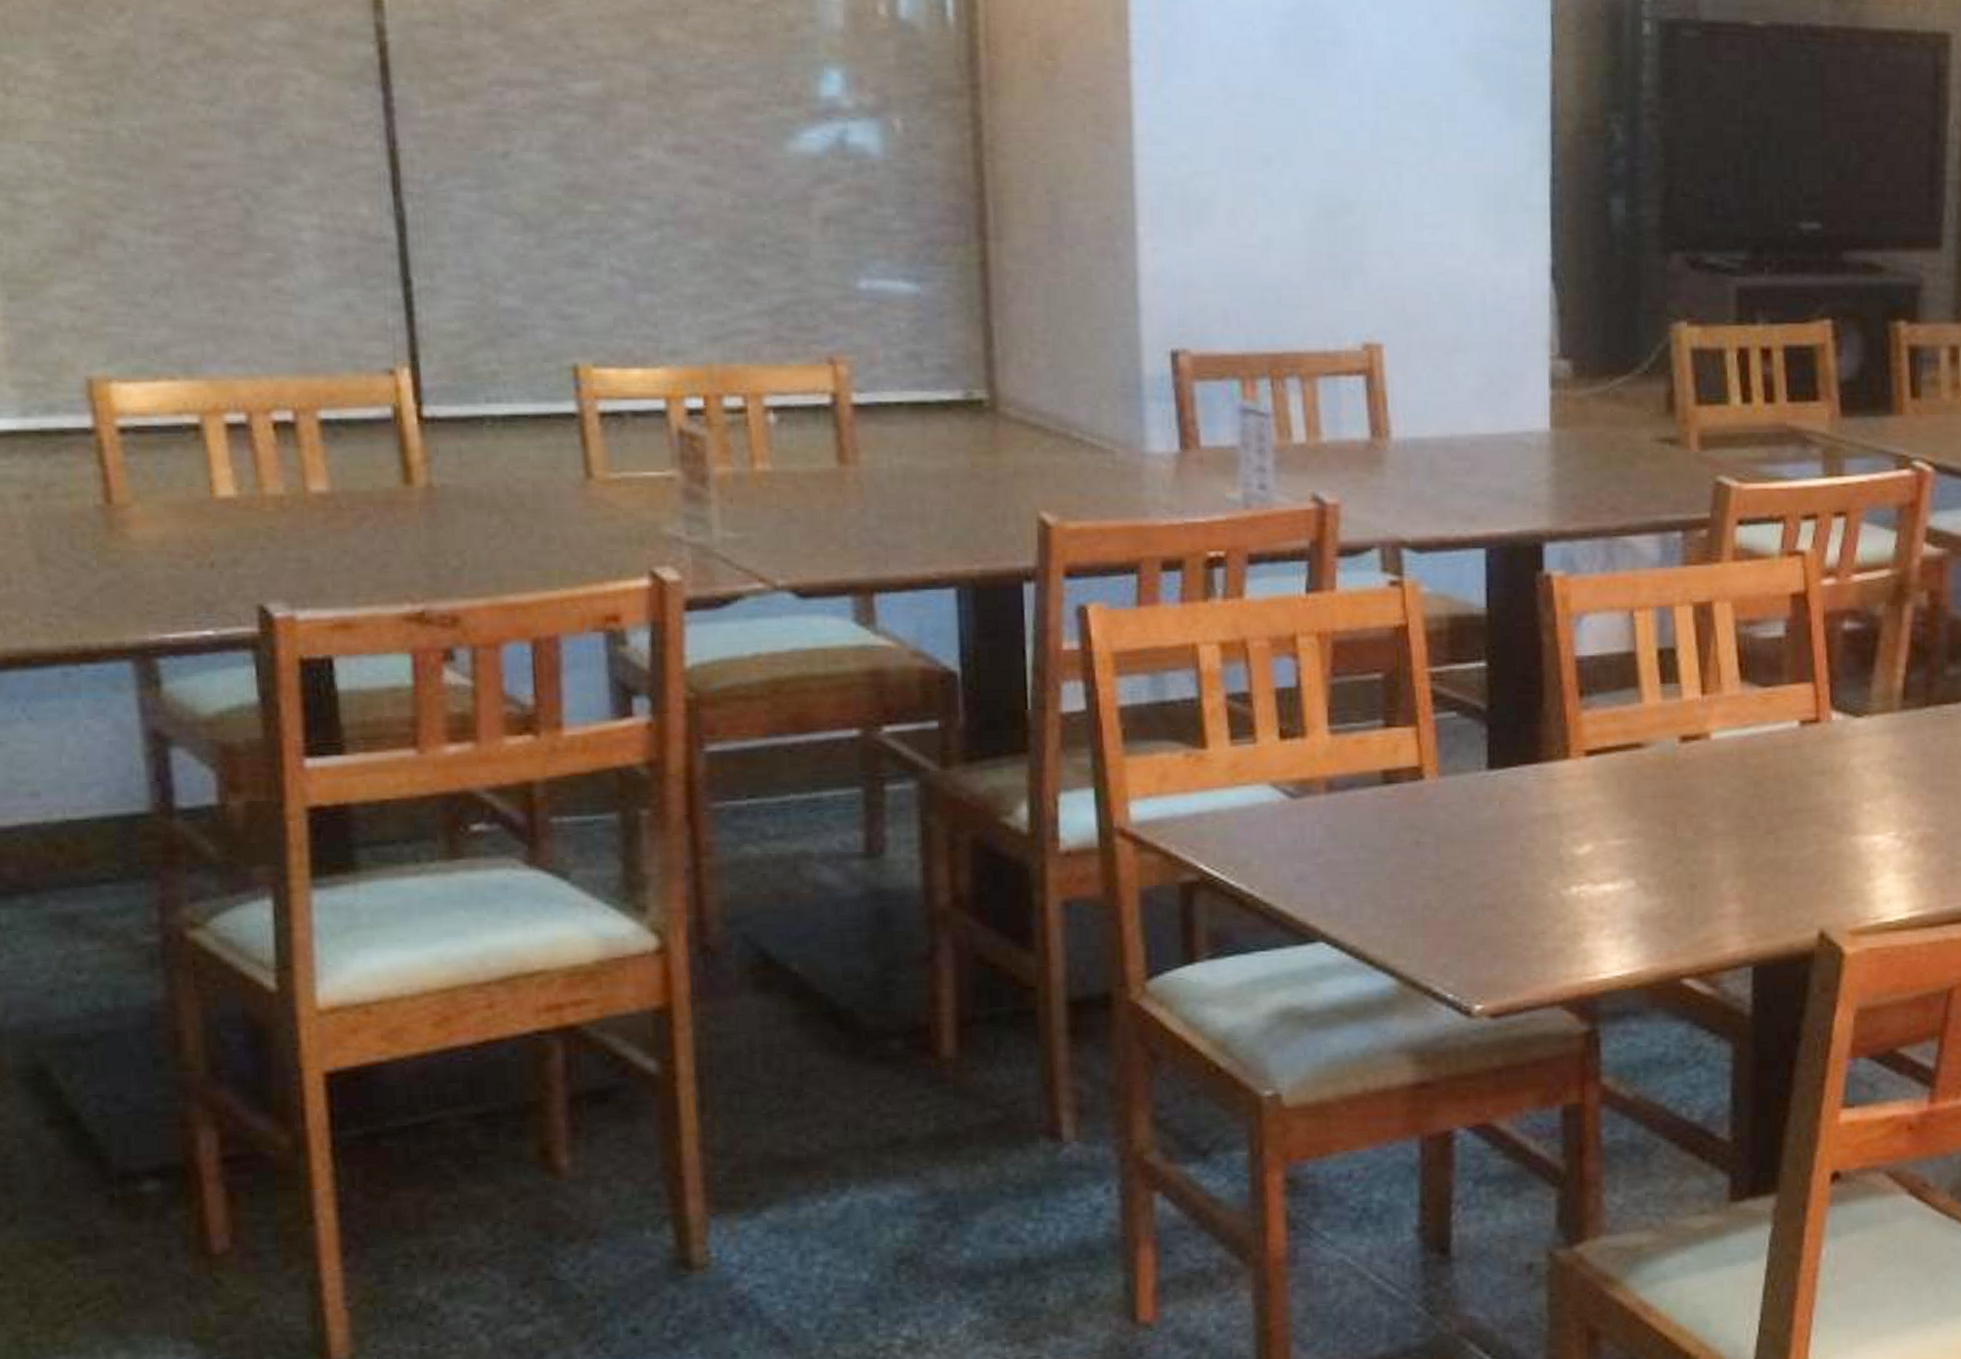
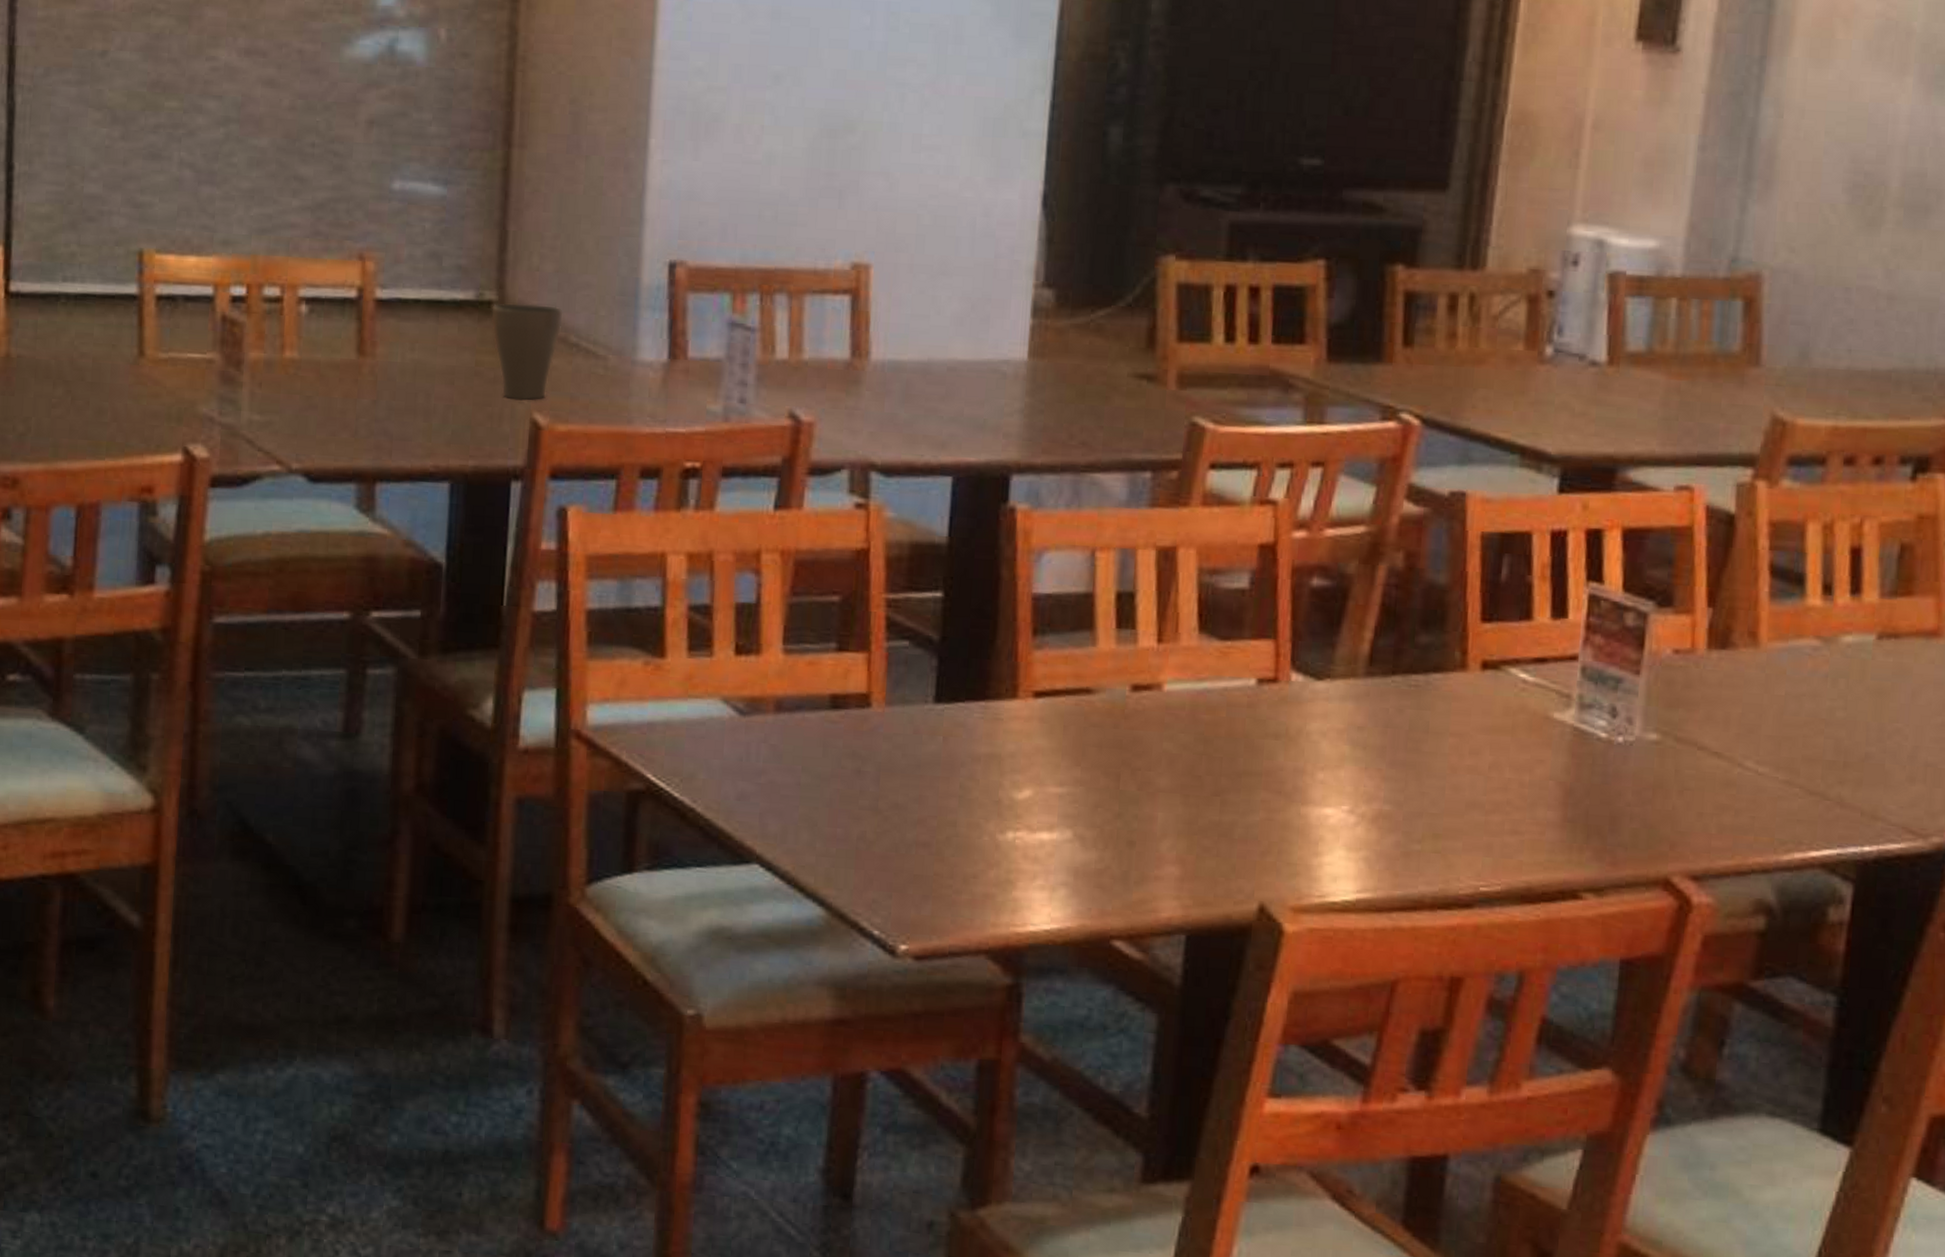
cup: none [983,401,1062,500] -> present [491,303,563,401]

